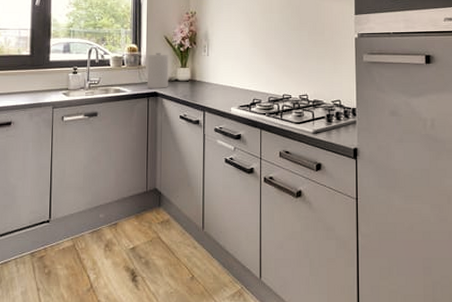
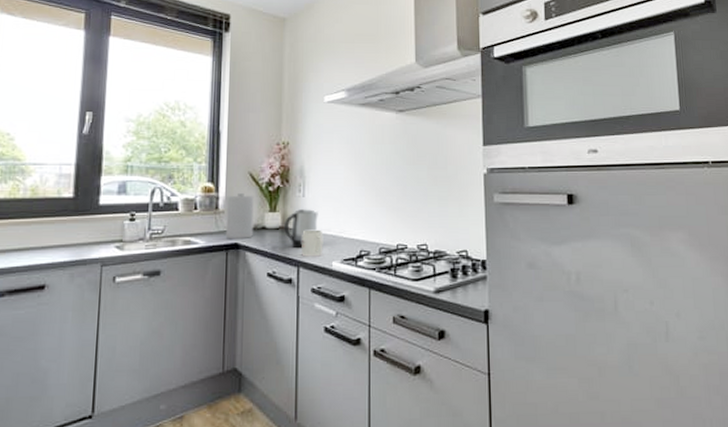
kettle: none [193,66,220,97] -> present [284,209,318,249]
mug: none [207,82,224,103] -> present [302,229,323,257]

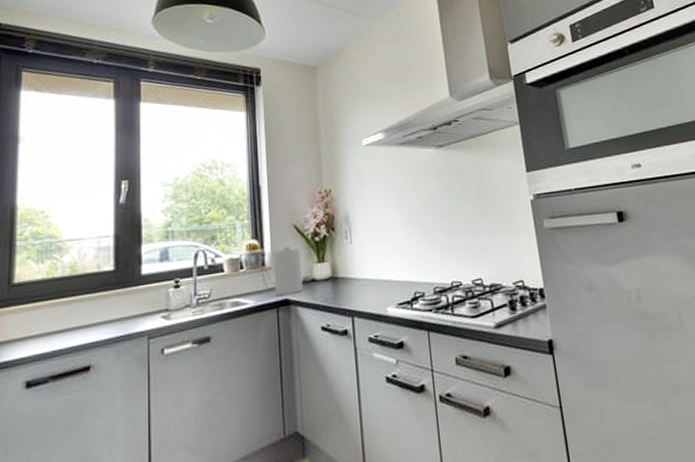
kettle: present [284,209,318,249] -> none [334,255,368,298]
mug: present [302,229,323,257] -> none [353,275,377,306]

